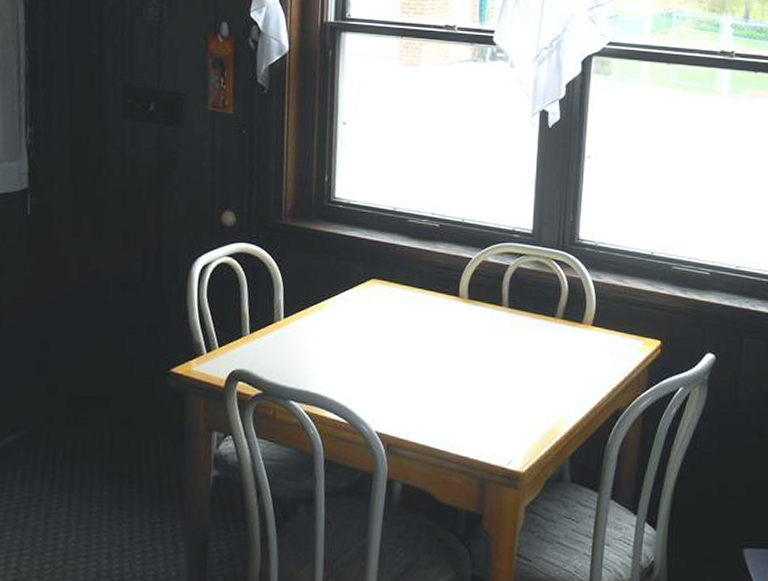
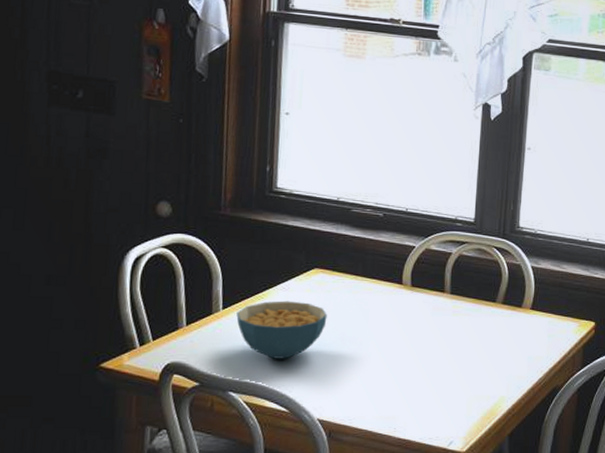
cereal bowl: none [297,311,385,370] -> present [236,301,327,359]

